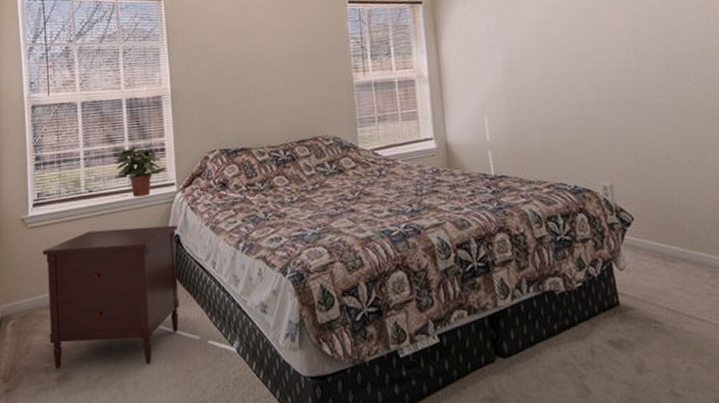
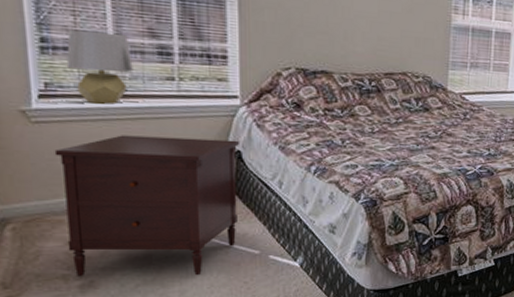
table lamp: none [51,144,97,207] -> present [66,30,134,105]
potted plant: present [114,146,166,197] -> none [157,47,228,105]

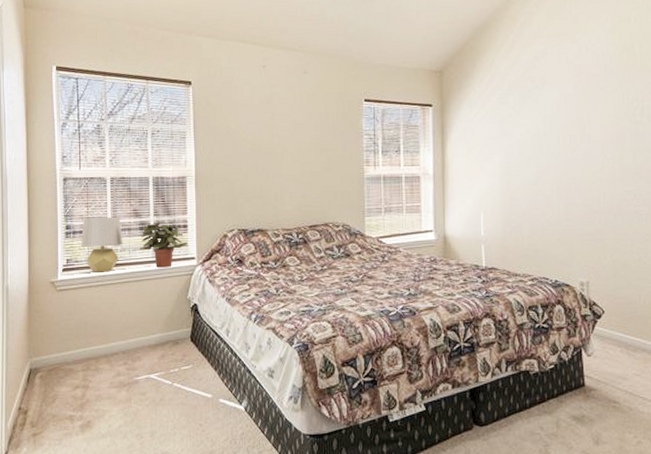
dresser: present [54,135,239,276] -> none [70,295,196,418]
potted plant: none [157,47,228,105] -> present [139,221,187,268]

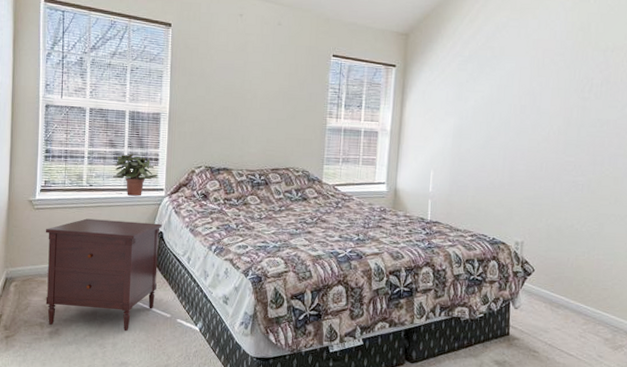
dresser: none [70,295,196,418] -> present [45,218,162,332]
table lamp: present [81,217,123,274] -> none [58,144,98,197]

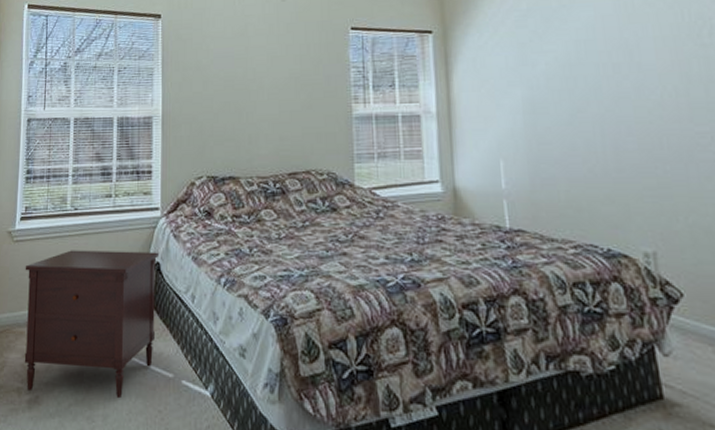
potted plant: present [112,153,158,196] -> none [99,166,151,219]

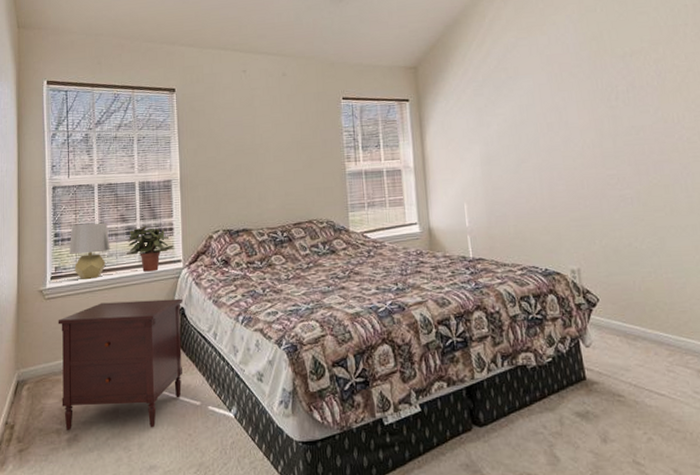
table lamp: none [40,162,84,224] -> present [69,223,110,280]
potted plant: none [99,166,151,219] -> present [125,225,173,272]

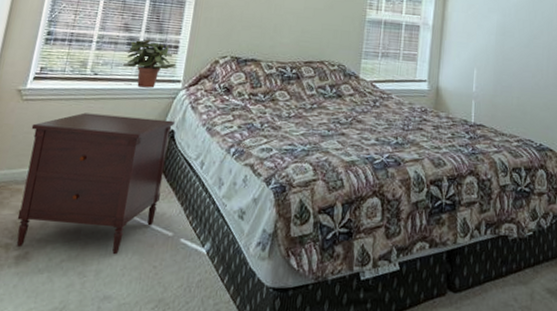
table lamp: present [69,223,110,280] -> none [59,26,109,87]

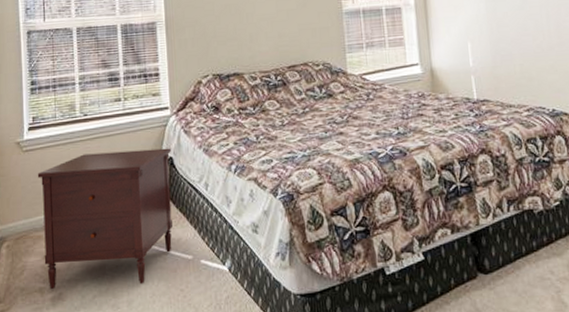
potted plant: present [122,39,176,88] -> none [108,71,160,121]

